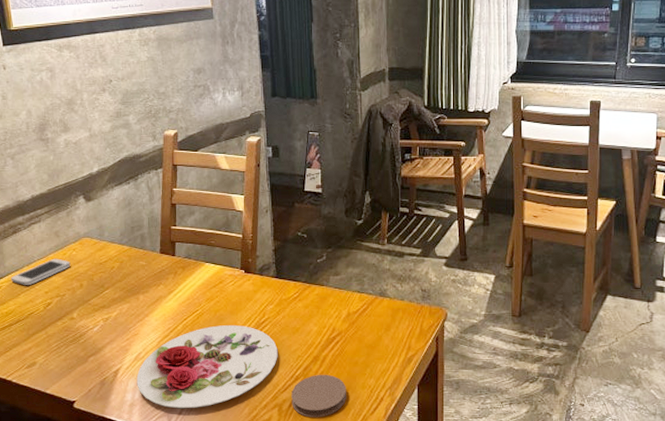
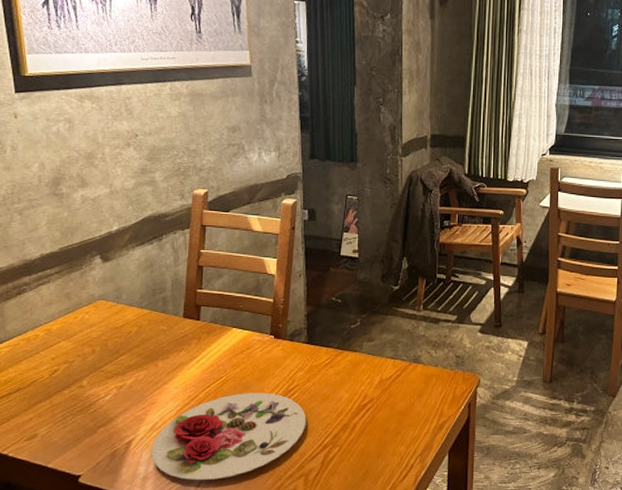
smartphone: present [11,258,71,285] -> none [12,322,82,350]
coaster: present [291,374,346,418] -> none [319,442,376,487]

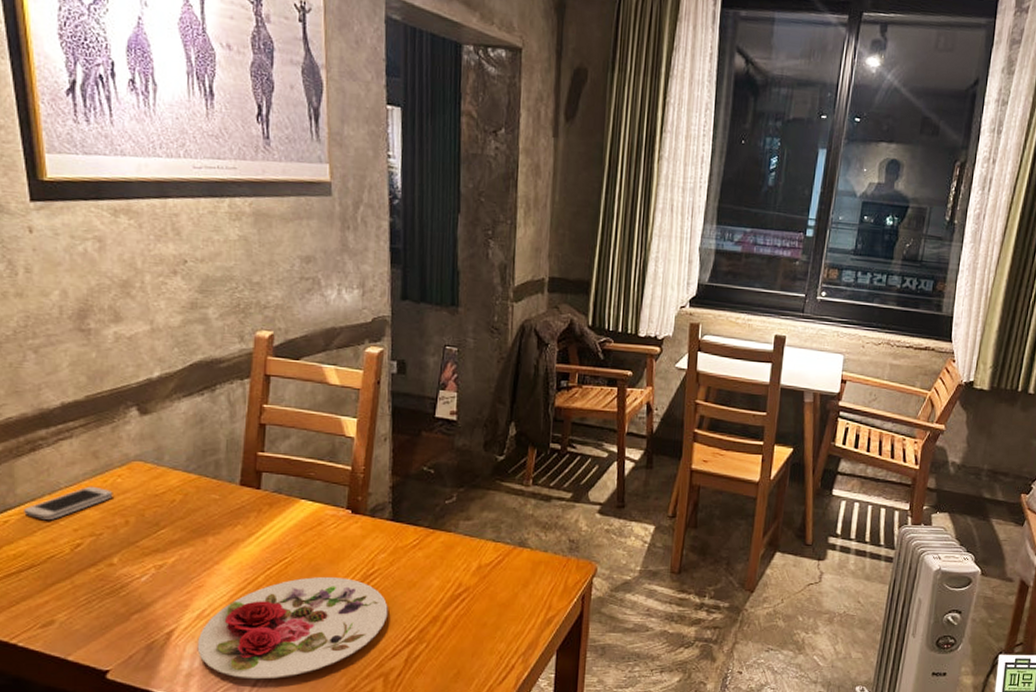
smartphone: none [12,322,82,350] -> present [24,486,113,520]

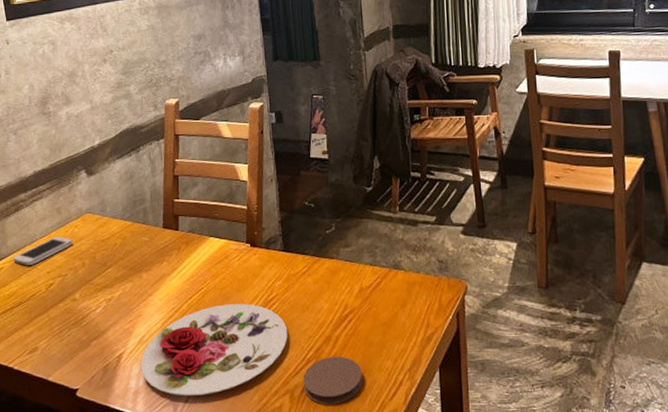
coaster: none [401,637,470,689] -> present [303,356,362,405]

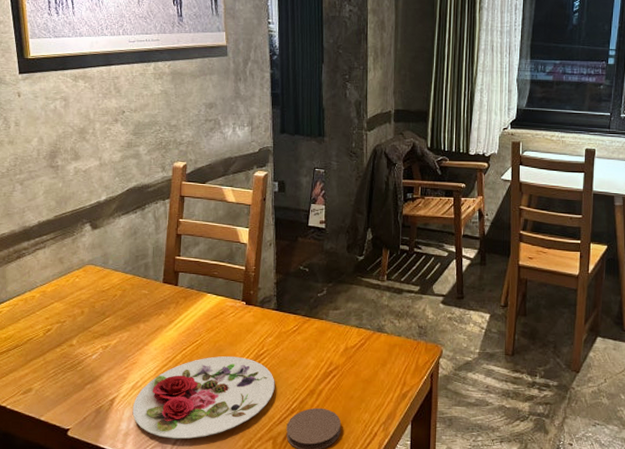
smartphone: present [13,236,73,265] -> none [12,284,73,310]

